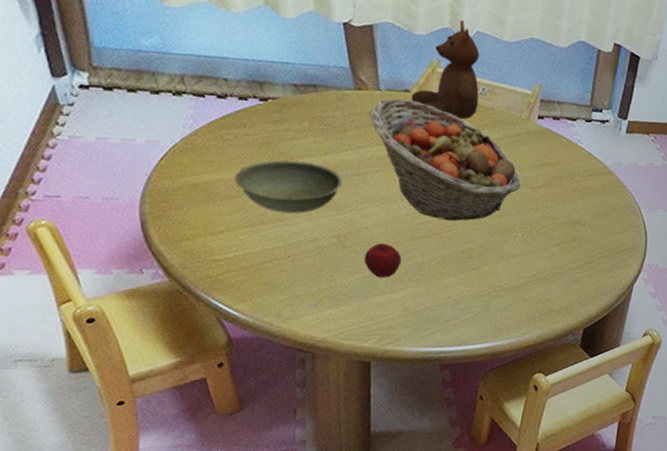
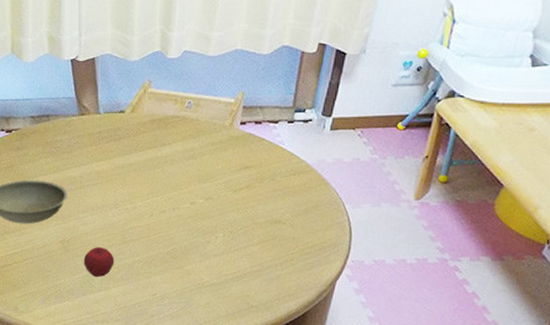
fruit basket: present [369,98,521,221] -> none [90,119,223,225]
teddy bear: present [411,19,480,120] -> none [125,42,187,132]

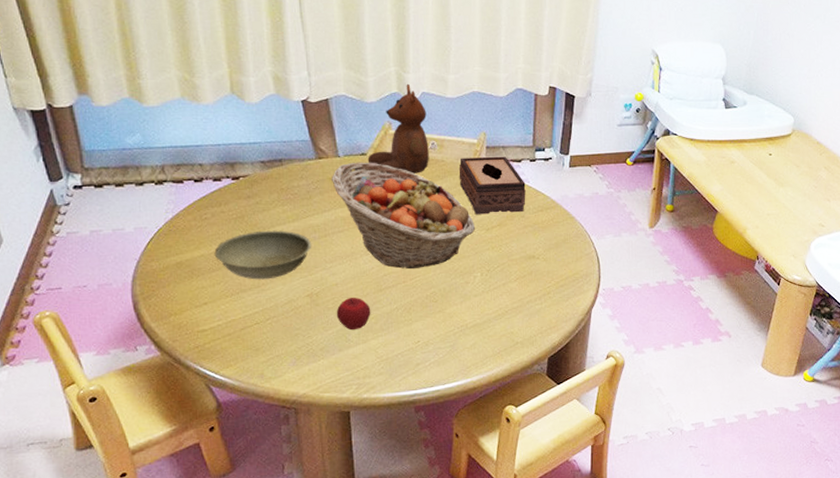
fruit basket: none [90,119,223,225] -> present [330,162,476,269]
teddy bear: none [125,42,187,132] -> present [367,83,429,174]
tissue box: none [211,116,280,176] -> present [459,156,526,215]

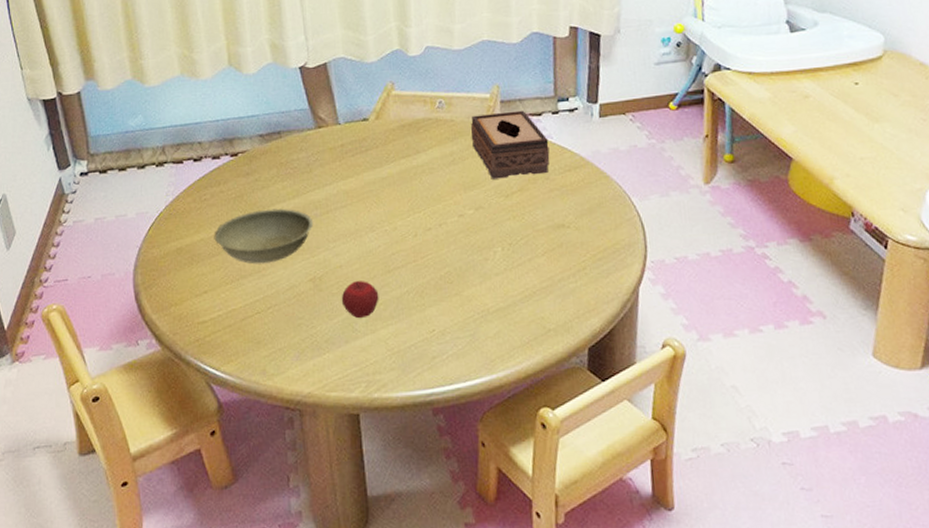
fruit basket: present [330,162,476,269] -> none [331,127,493,246]
teddy bear: present [367,83,429,174] -> none [370,38,437,137]

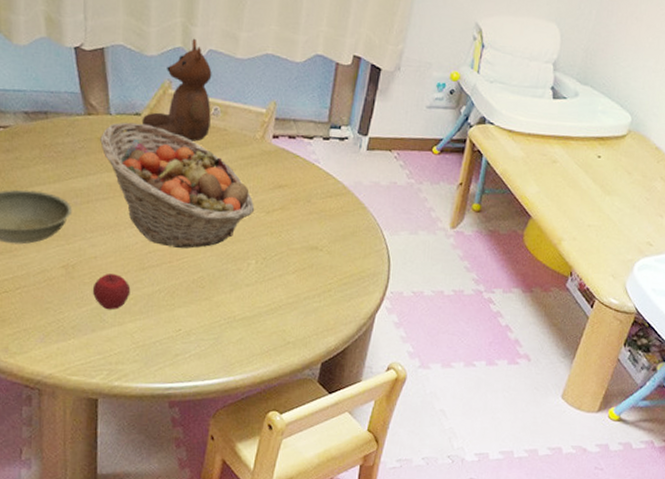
fruit basket: none [331,127,493,246] -> present [99,122,255,249]
teddy bear: none [370,38,437,137] -> present [141,38,212,142]
tissue box: present [470,110,550,179] -> none [241,128,316,197]

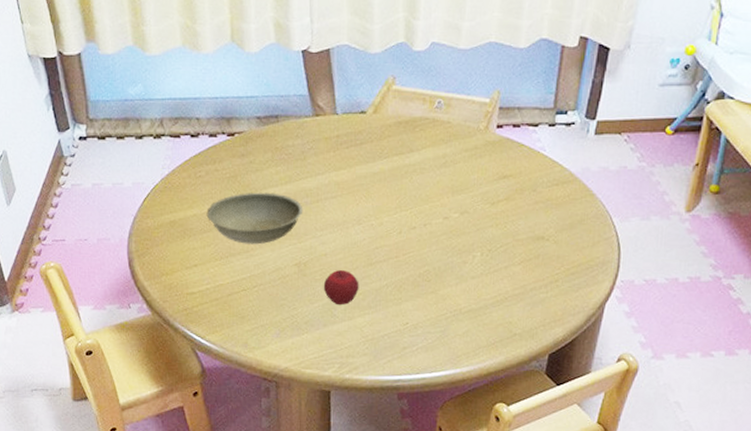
fruit basket: present [99,122,255,249] -> none [327,121,480,243]
teddy bear: present [141,38,212,142] -> none [367,32,435,136]

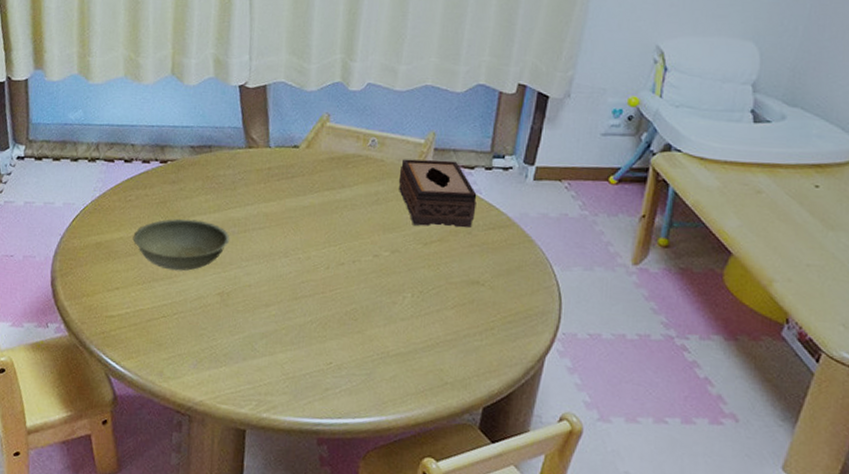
apple: present [323,270,359,306] -> none [245,302,283,339]
tissue box: none [465,119,541,186] -> present [398,159,477,228]

